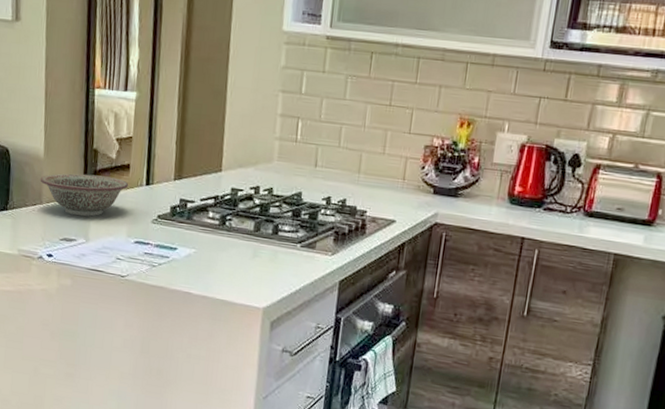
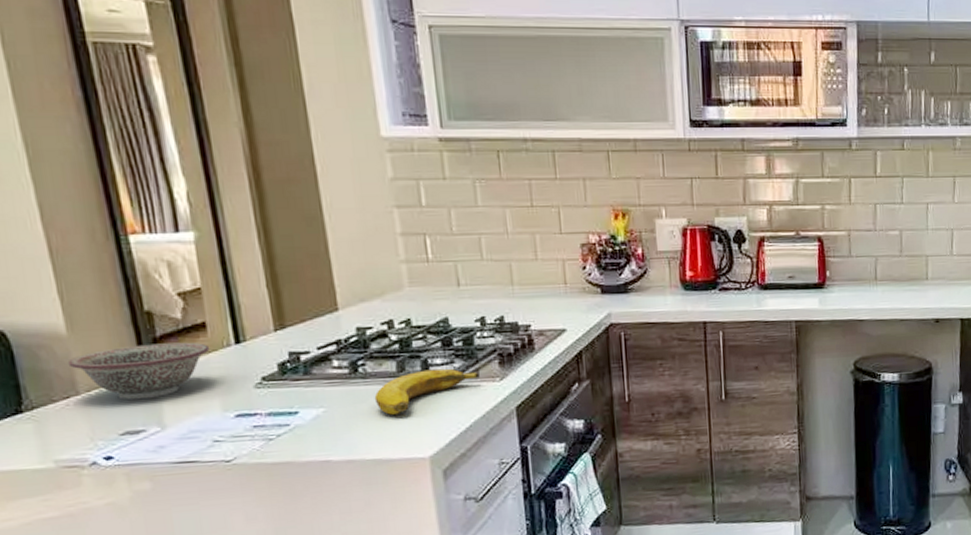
banana: none [232,233,316,267] -> present [374,368,480,415]

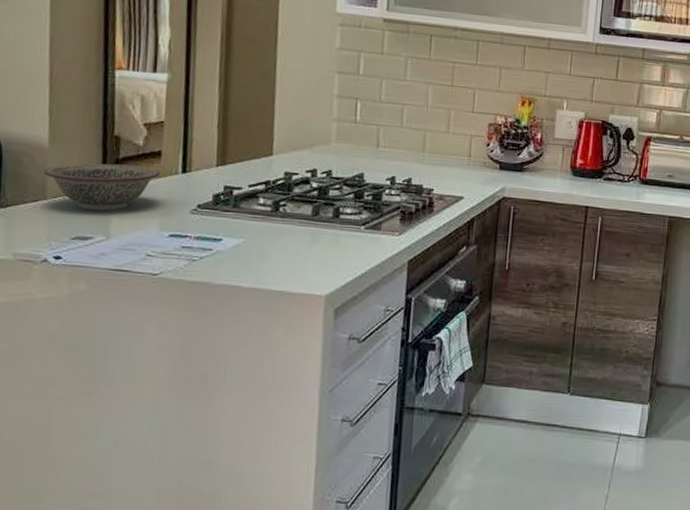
banana: present [374,368,480,415] -> none [288,217,382,253]

